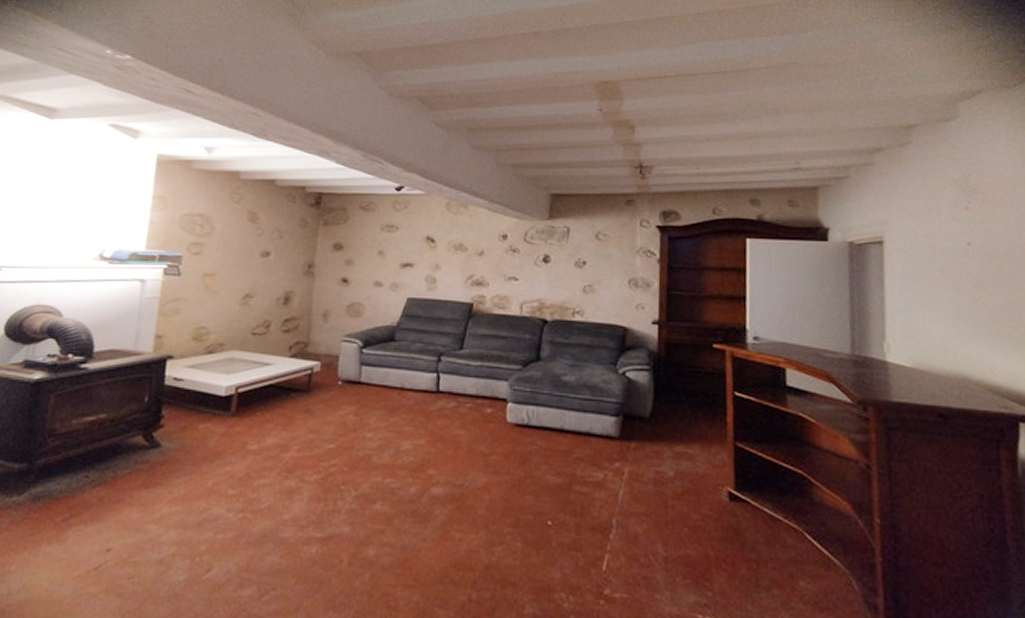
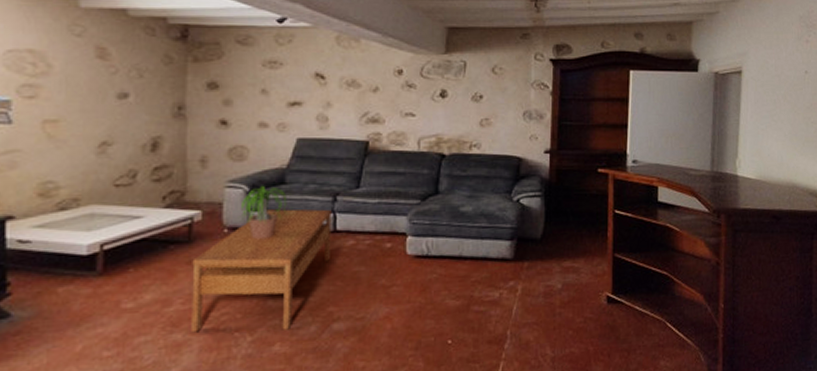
coffee table: none [303,365,436,489] -> present [191,209,332,333]
potted plant: none [353,341,400,395] -> present [240,185,292,240]

